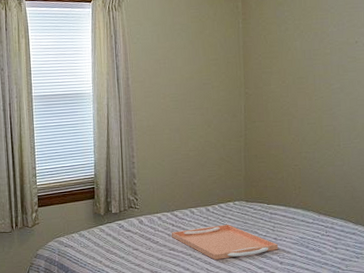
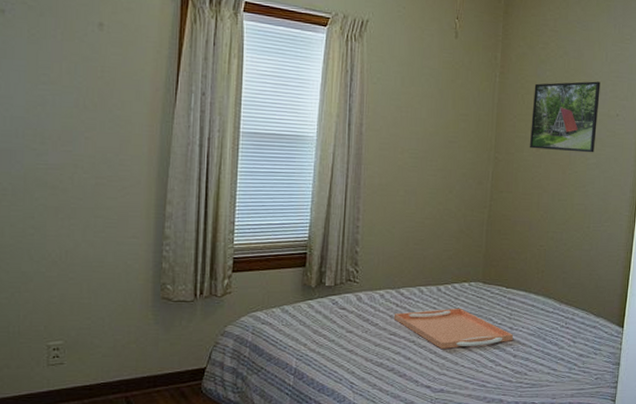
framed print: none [275,14,338,81] -> present [530,81,601,153]

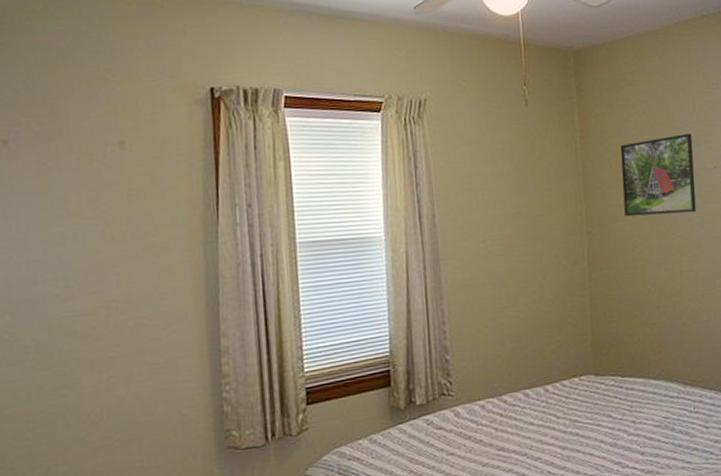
serving tray: present [393,308,514,349] -> none [499,407,638,458]

